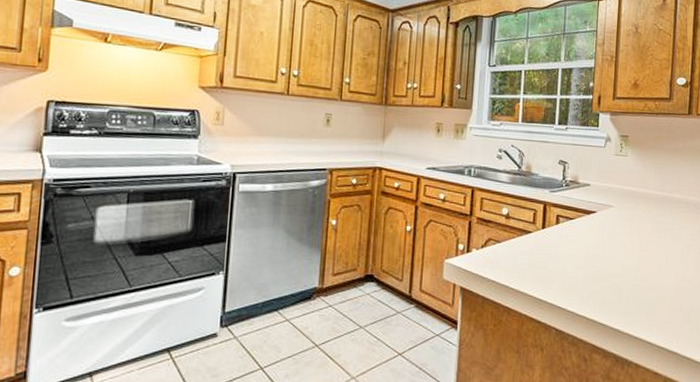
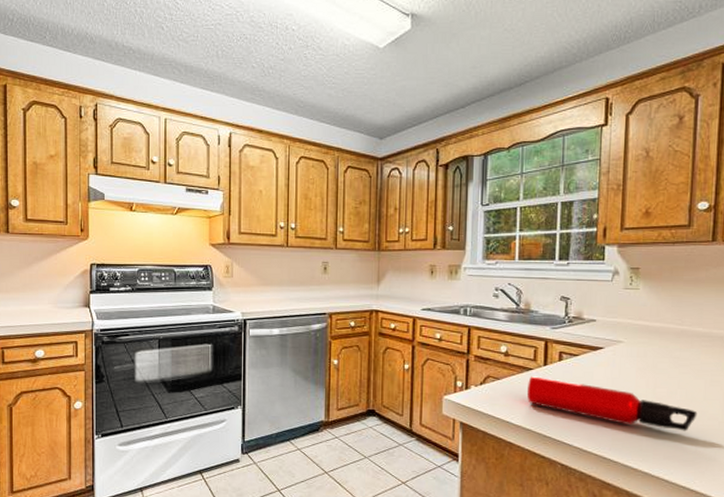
water bottle: none [525,238,675,294] -> present [526,375,698,431]

